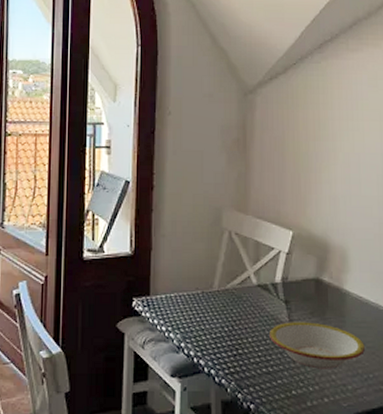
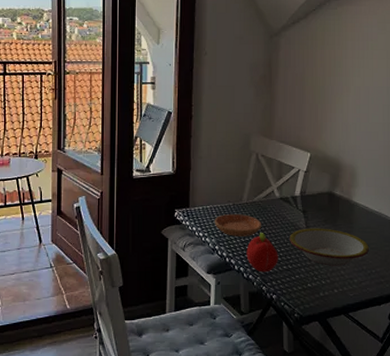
saucer: none [179,303,235,332] -> present [214,213,261,237]
fruit: none [218,327,256,376] -> present [246,233,278,273]

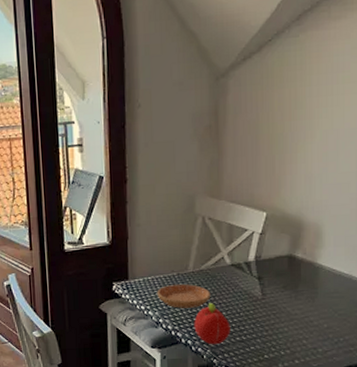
bowl: present [290,228,369,266] -> none [243,295,336,336]

